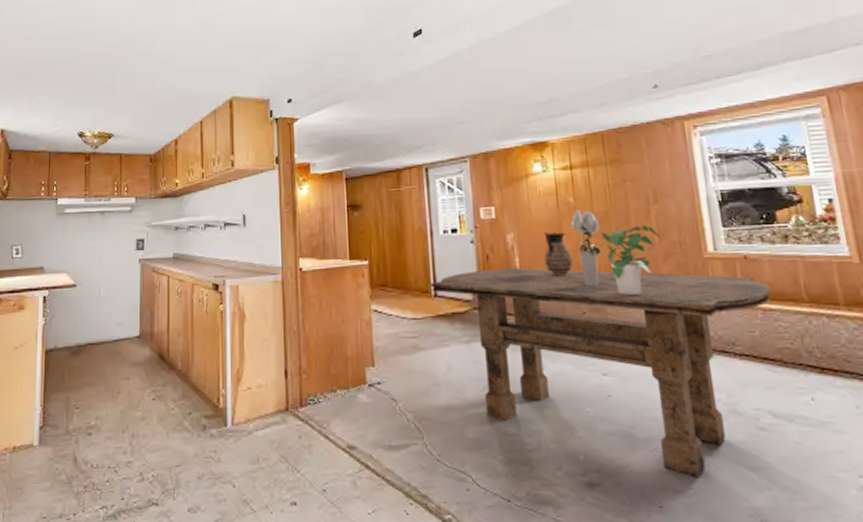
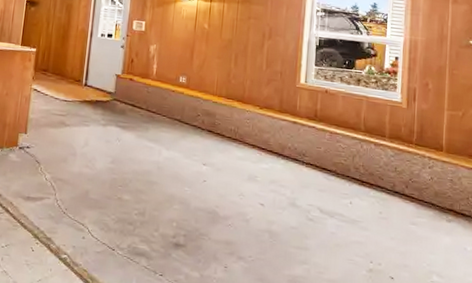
dining table: present [430,267,771,478] -> none [83,70,339,250]
ceramic jug: present [543,231,573,277] -> none [176,47,198,85]
bouquet: present [570,209,601,286] -> none [201,34,224,96]
potted plant: present [599,225,660,296] -> none [220,54,268,108]

